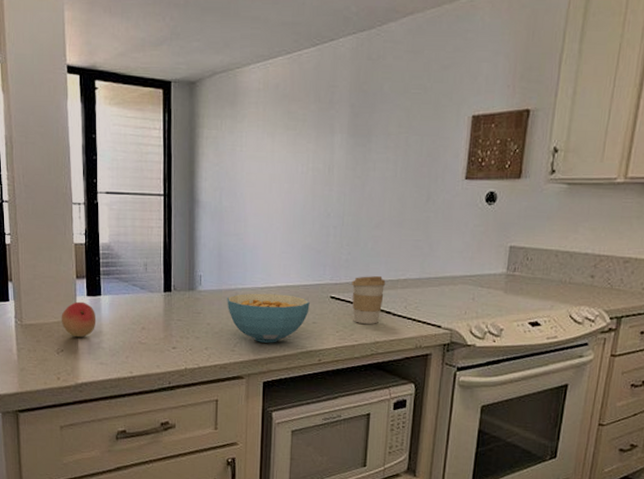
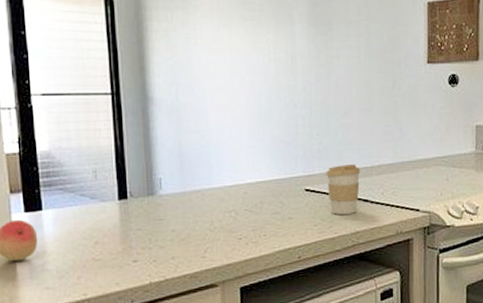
cereal bowl: present [227,293,310,343] -> none [192,191,284,245]

